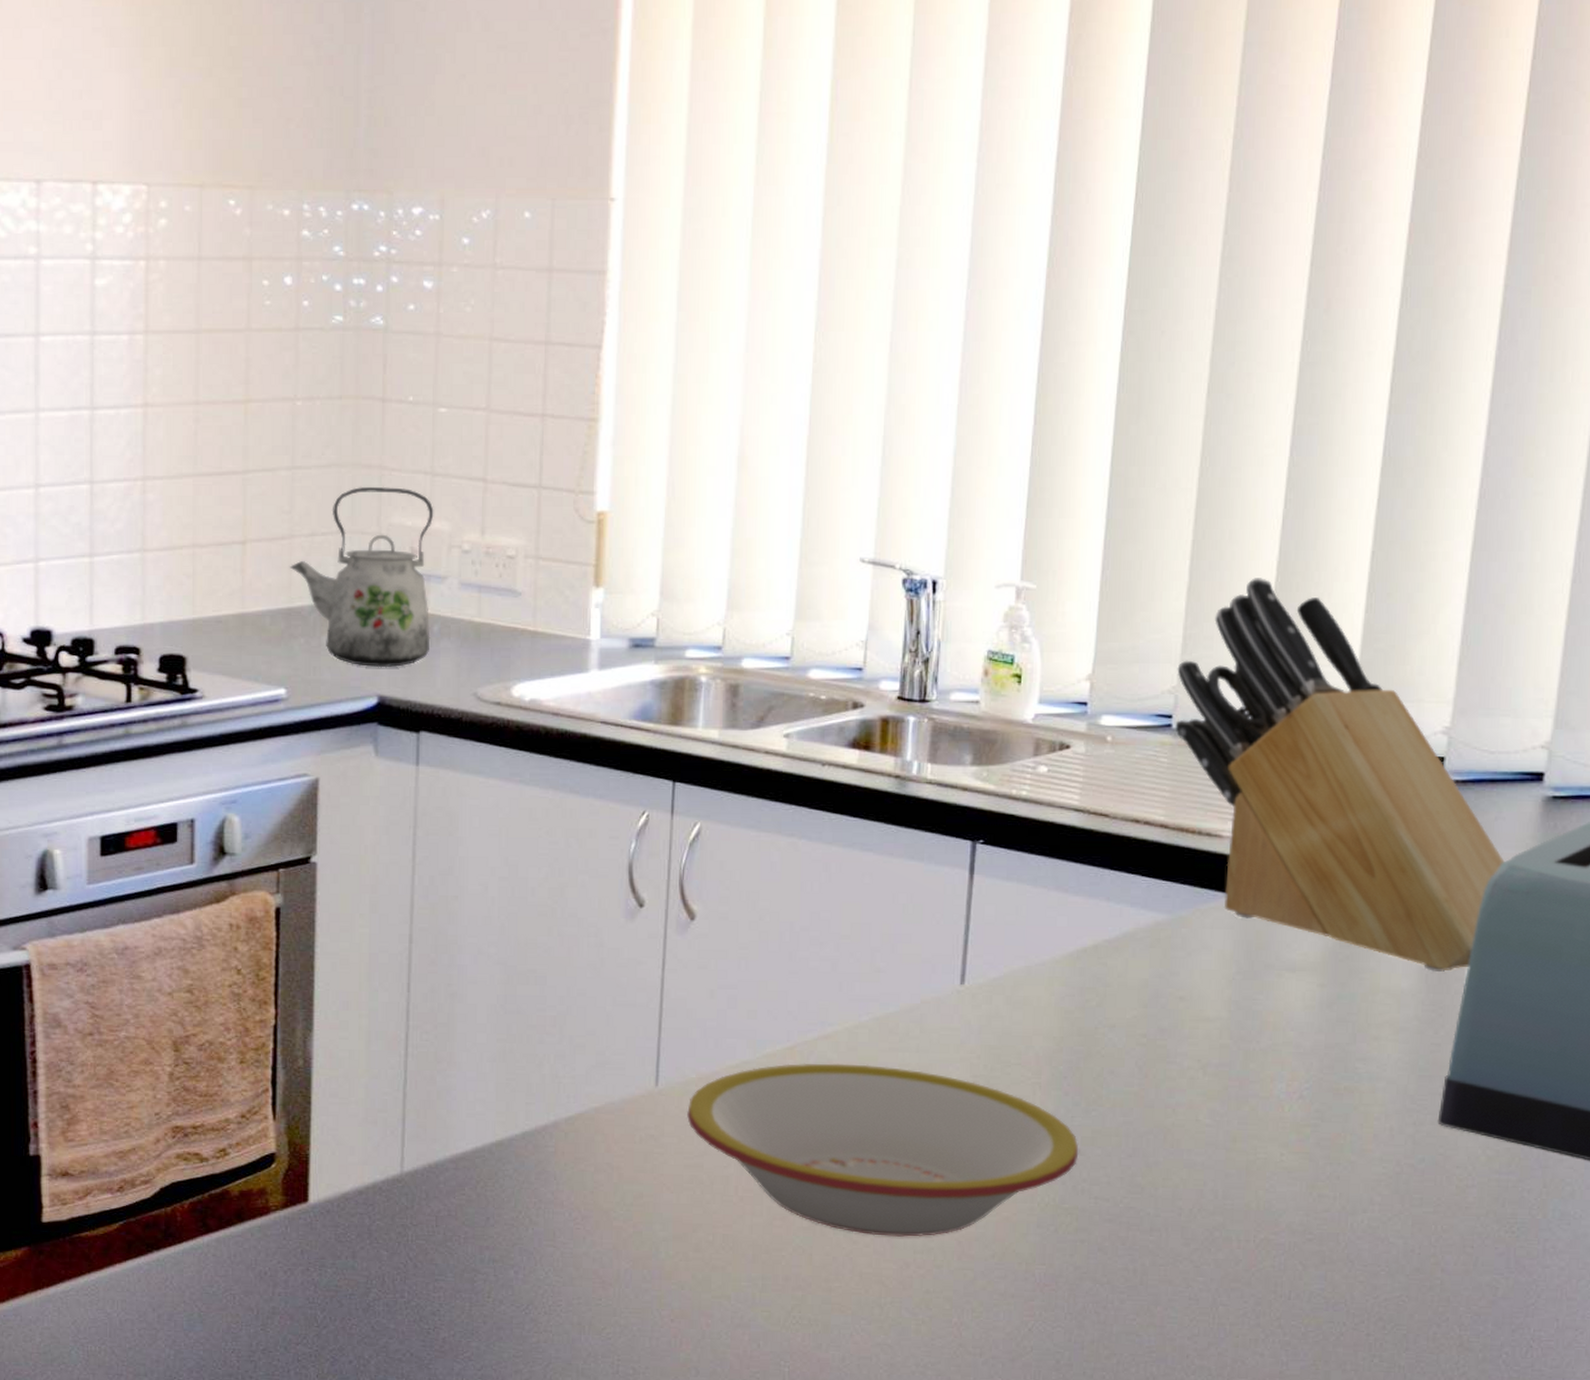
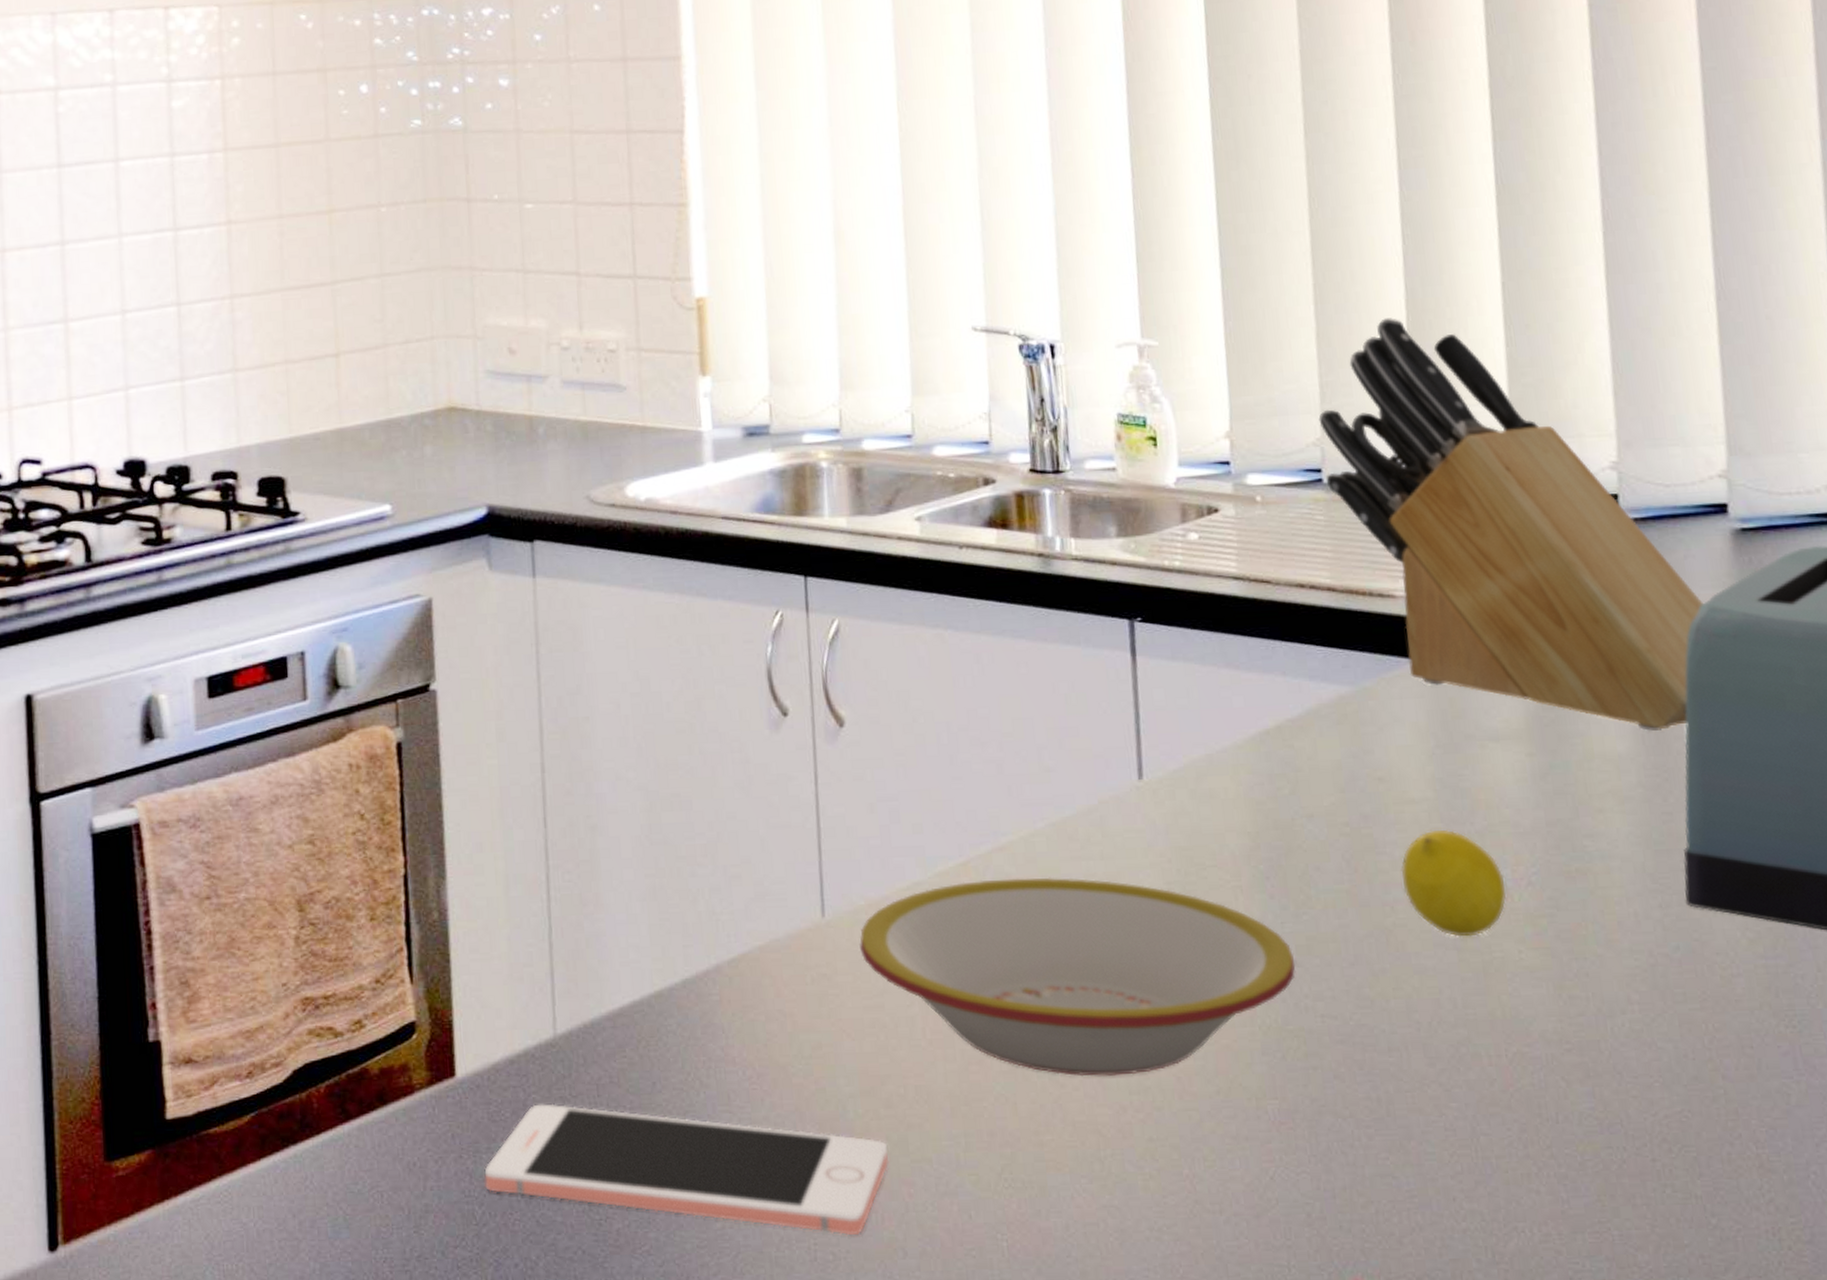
kettle: present [289,486,434,668] -> none [385,287,537,476]
cell phone: none [328,1229,693,1355] -> present [484,1103,890,1236]
fruit: none [1186,1045,1279,1139] -> present [1400,829,1507,937]

